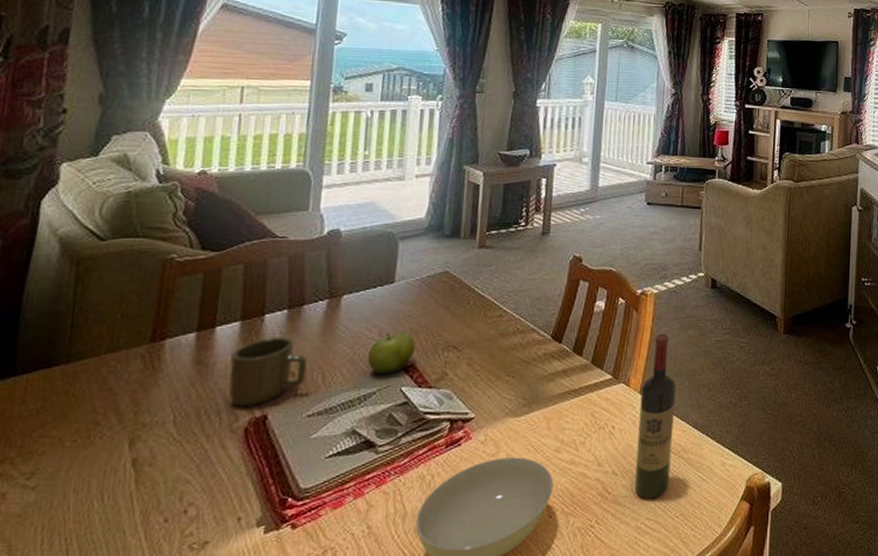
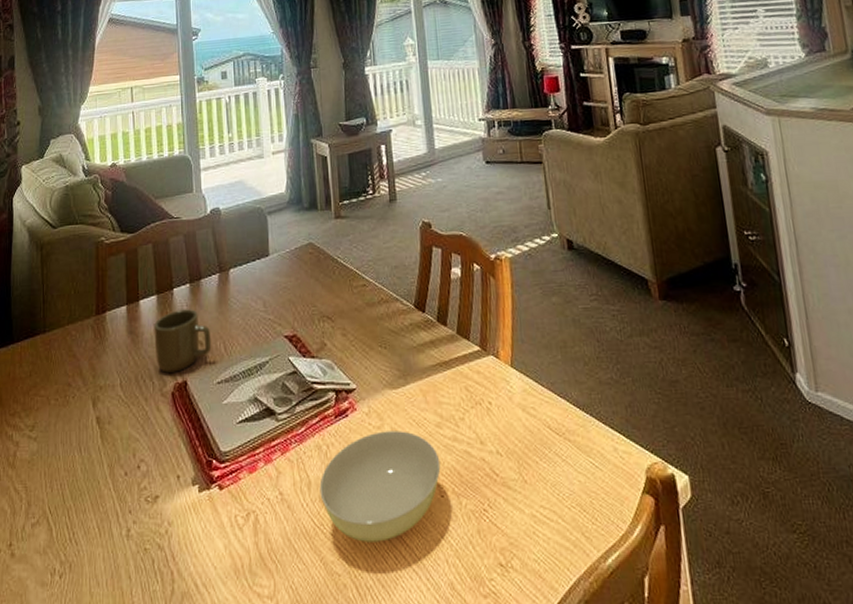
fruit: present [367,332,416,375] -> none [257,303,295,345]
wine bottle: present [634,333,676,499] -> none [512,301,559,484]

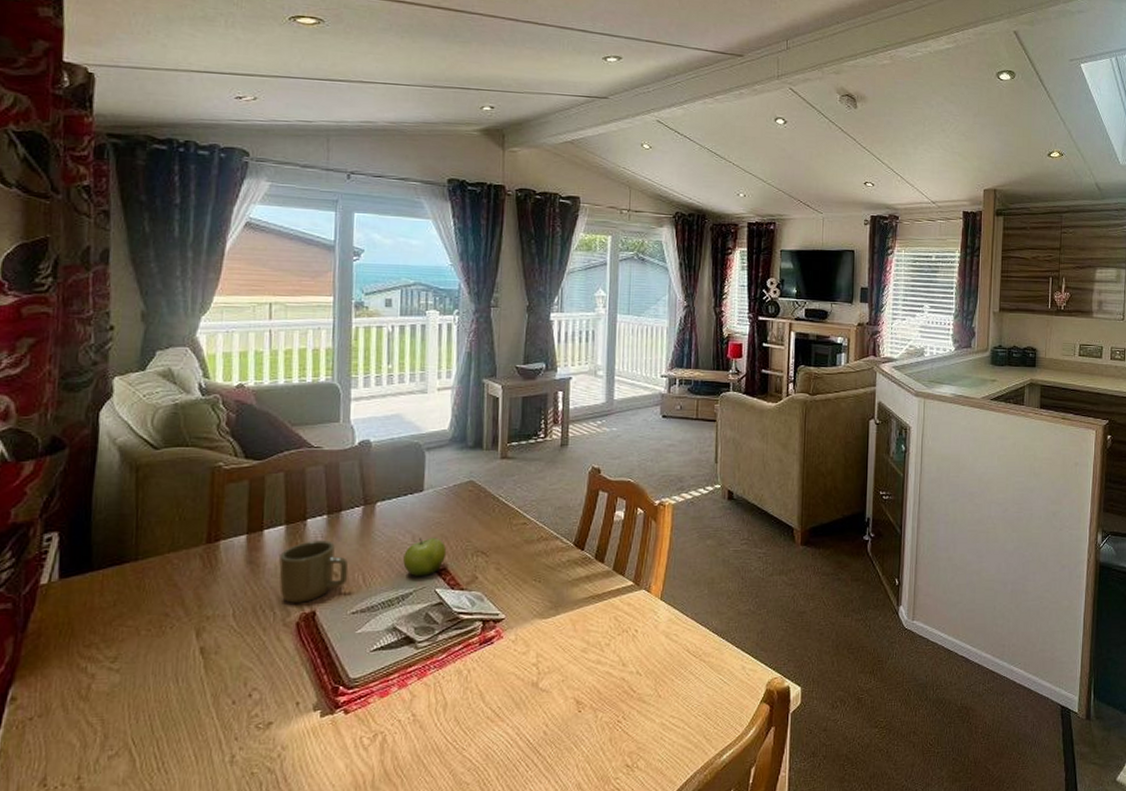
fruit: none [257,303,295,345] -> present [403,538,447,577]
bowl: present [319,431,441,542] -> none [455,656,582,754]

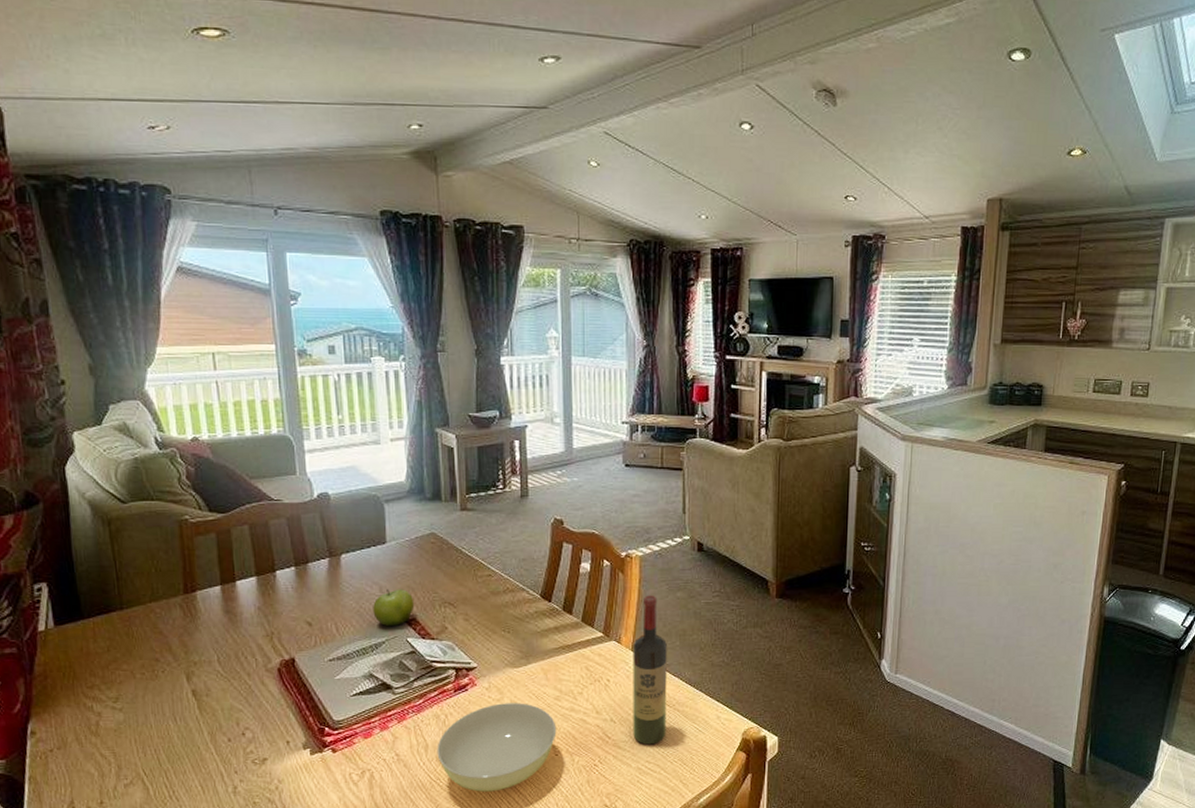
mug: present [279,540,349,603] -> none [254,591,322,650]
bowl: none [455,656,582,754] -> present [437,703,557,792]
wine bottle: none [658,543,695,698] -> present [633,595,667,745]

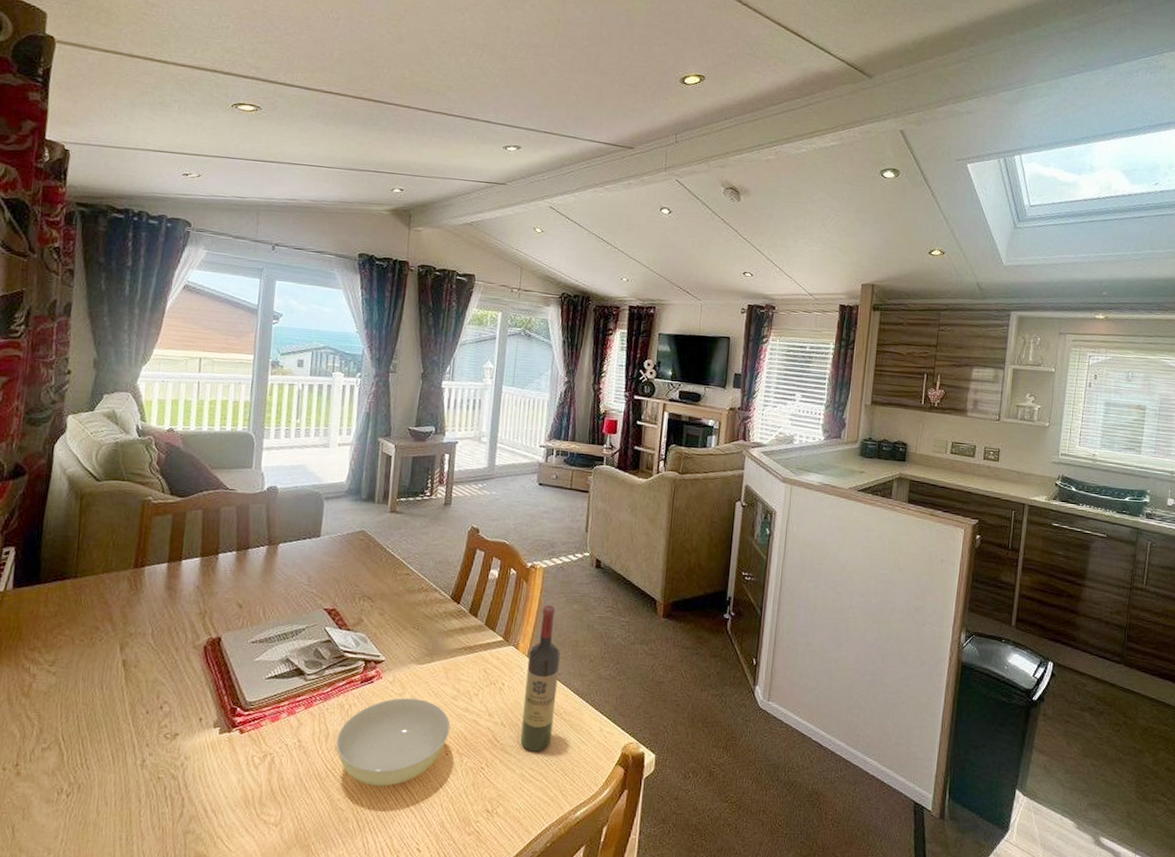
fruit: present [373,589,415,627] -> none [298,579,337,615]

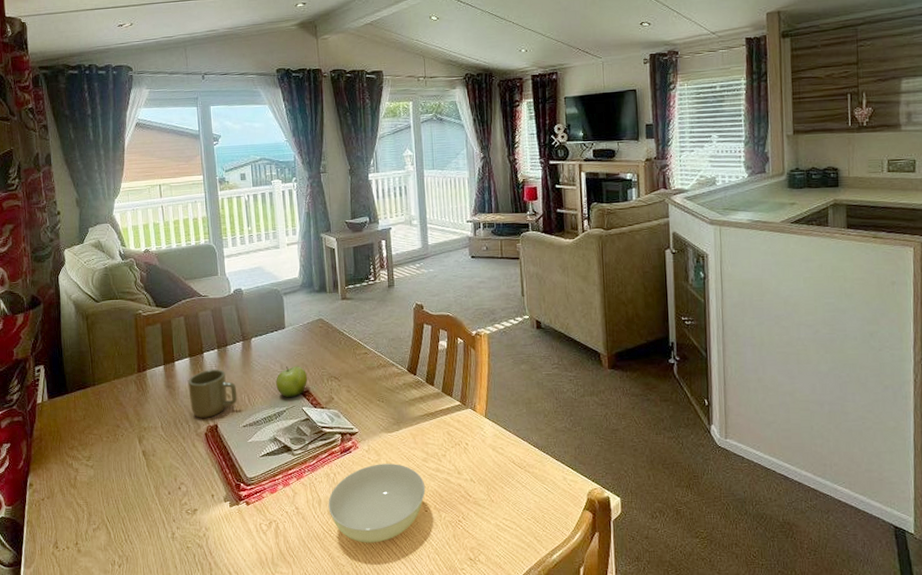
mug: none [192,573,251,629] -> present [188,369,238,418]
fruit: none [298,579,337,615] -> present [276,366,308,398]
wine bottle: present [520,605,560,752] -> none [486,368,520,503]

